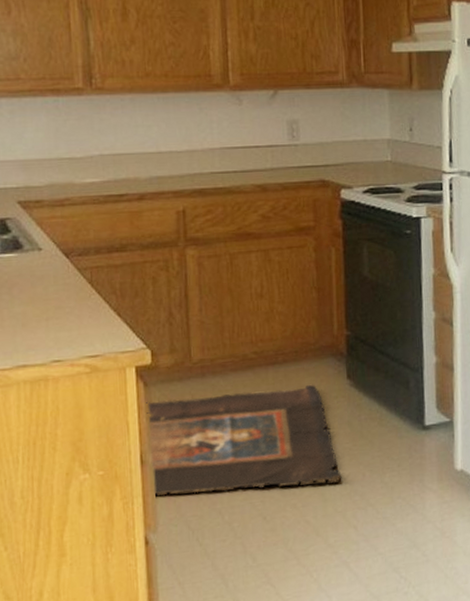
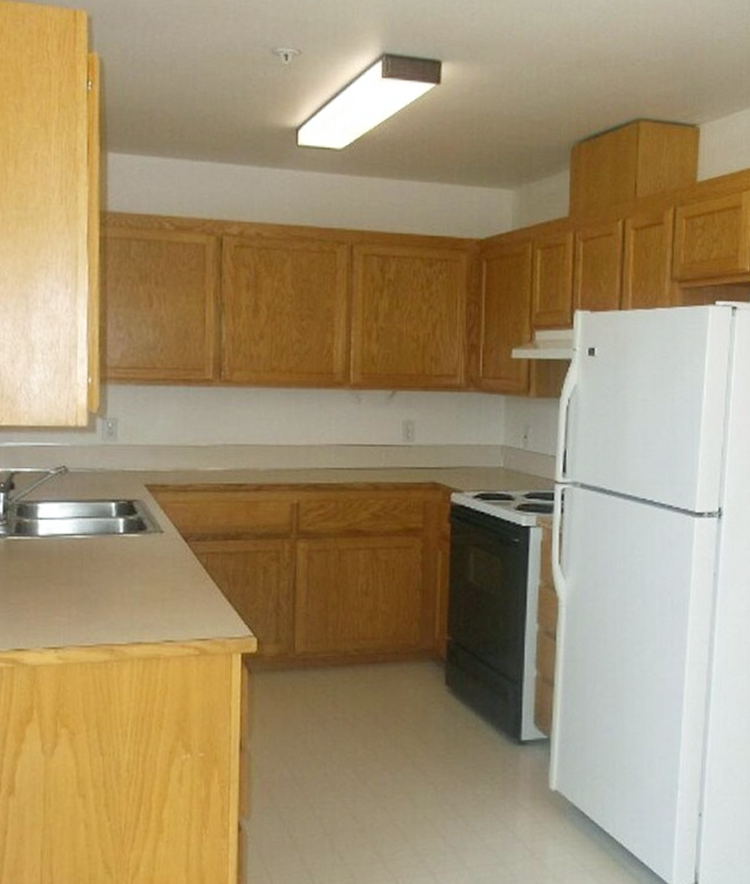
rug: present [146,384,342,496] -> none [249,687,434,789]

